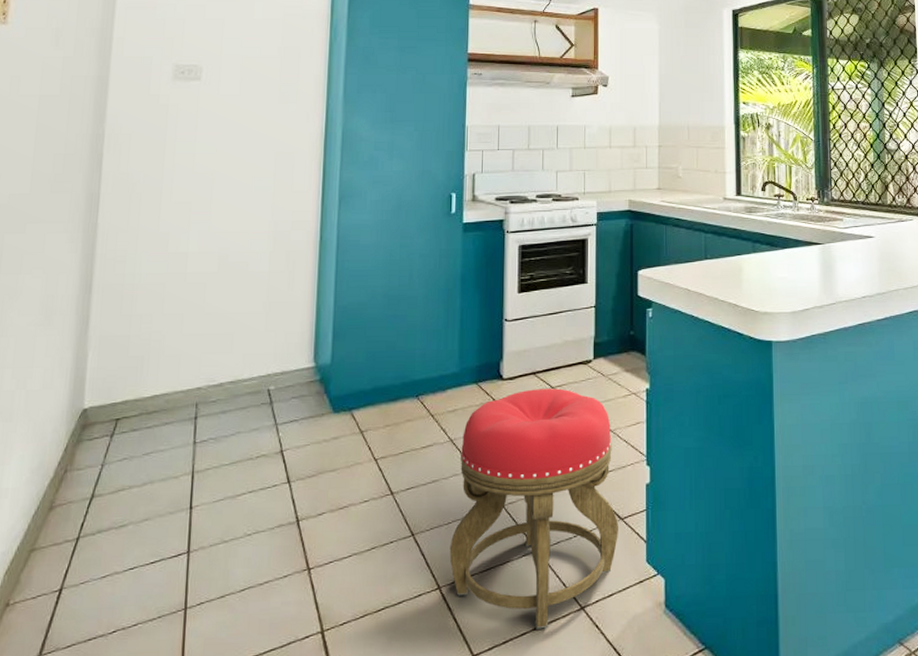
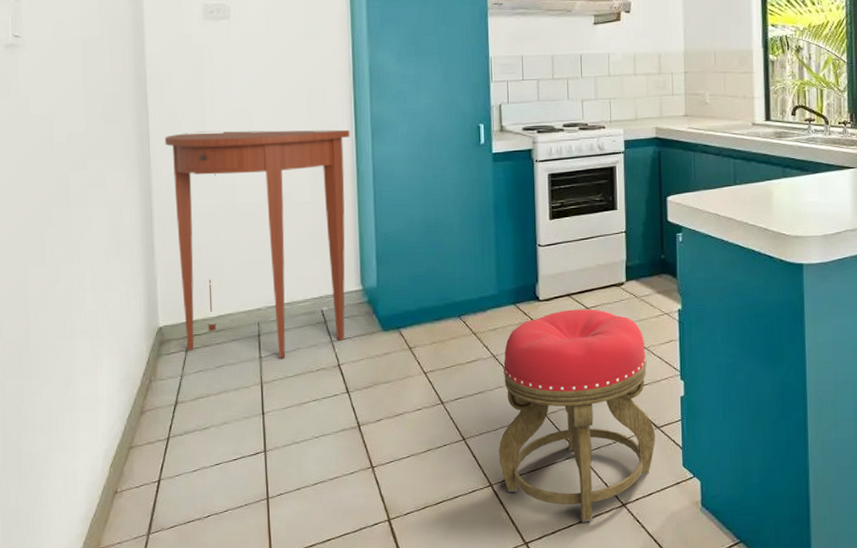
console table: none [112,194,316,444] -> present [164,129,350,358]

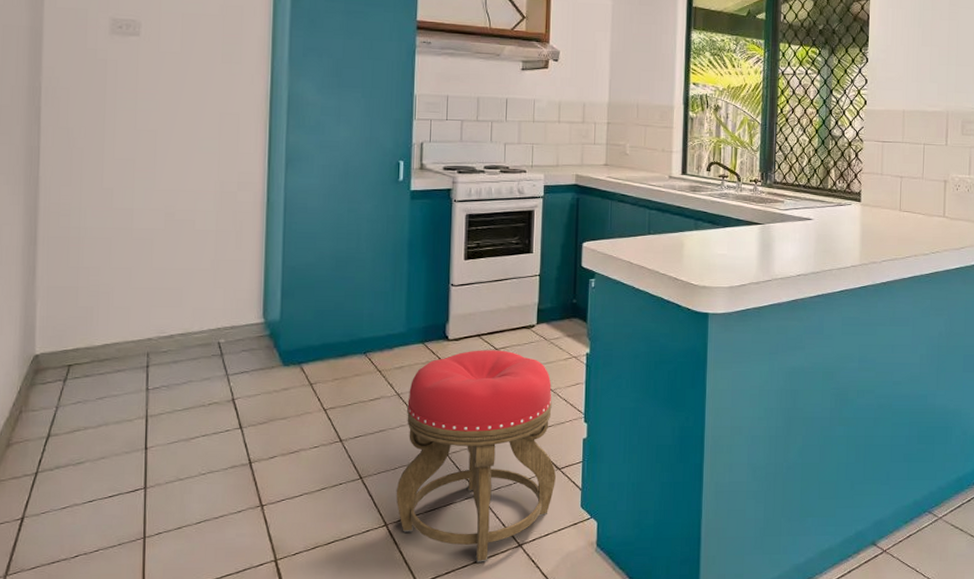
console table: present [164,129,350,358] -> none [56,150,262,391]

